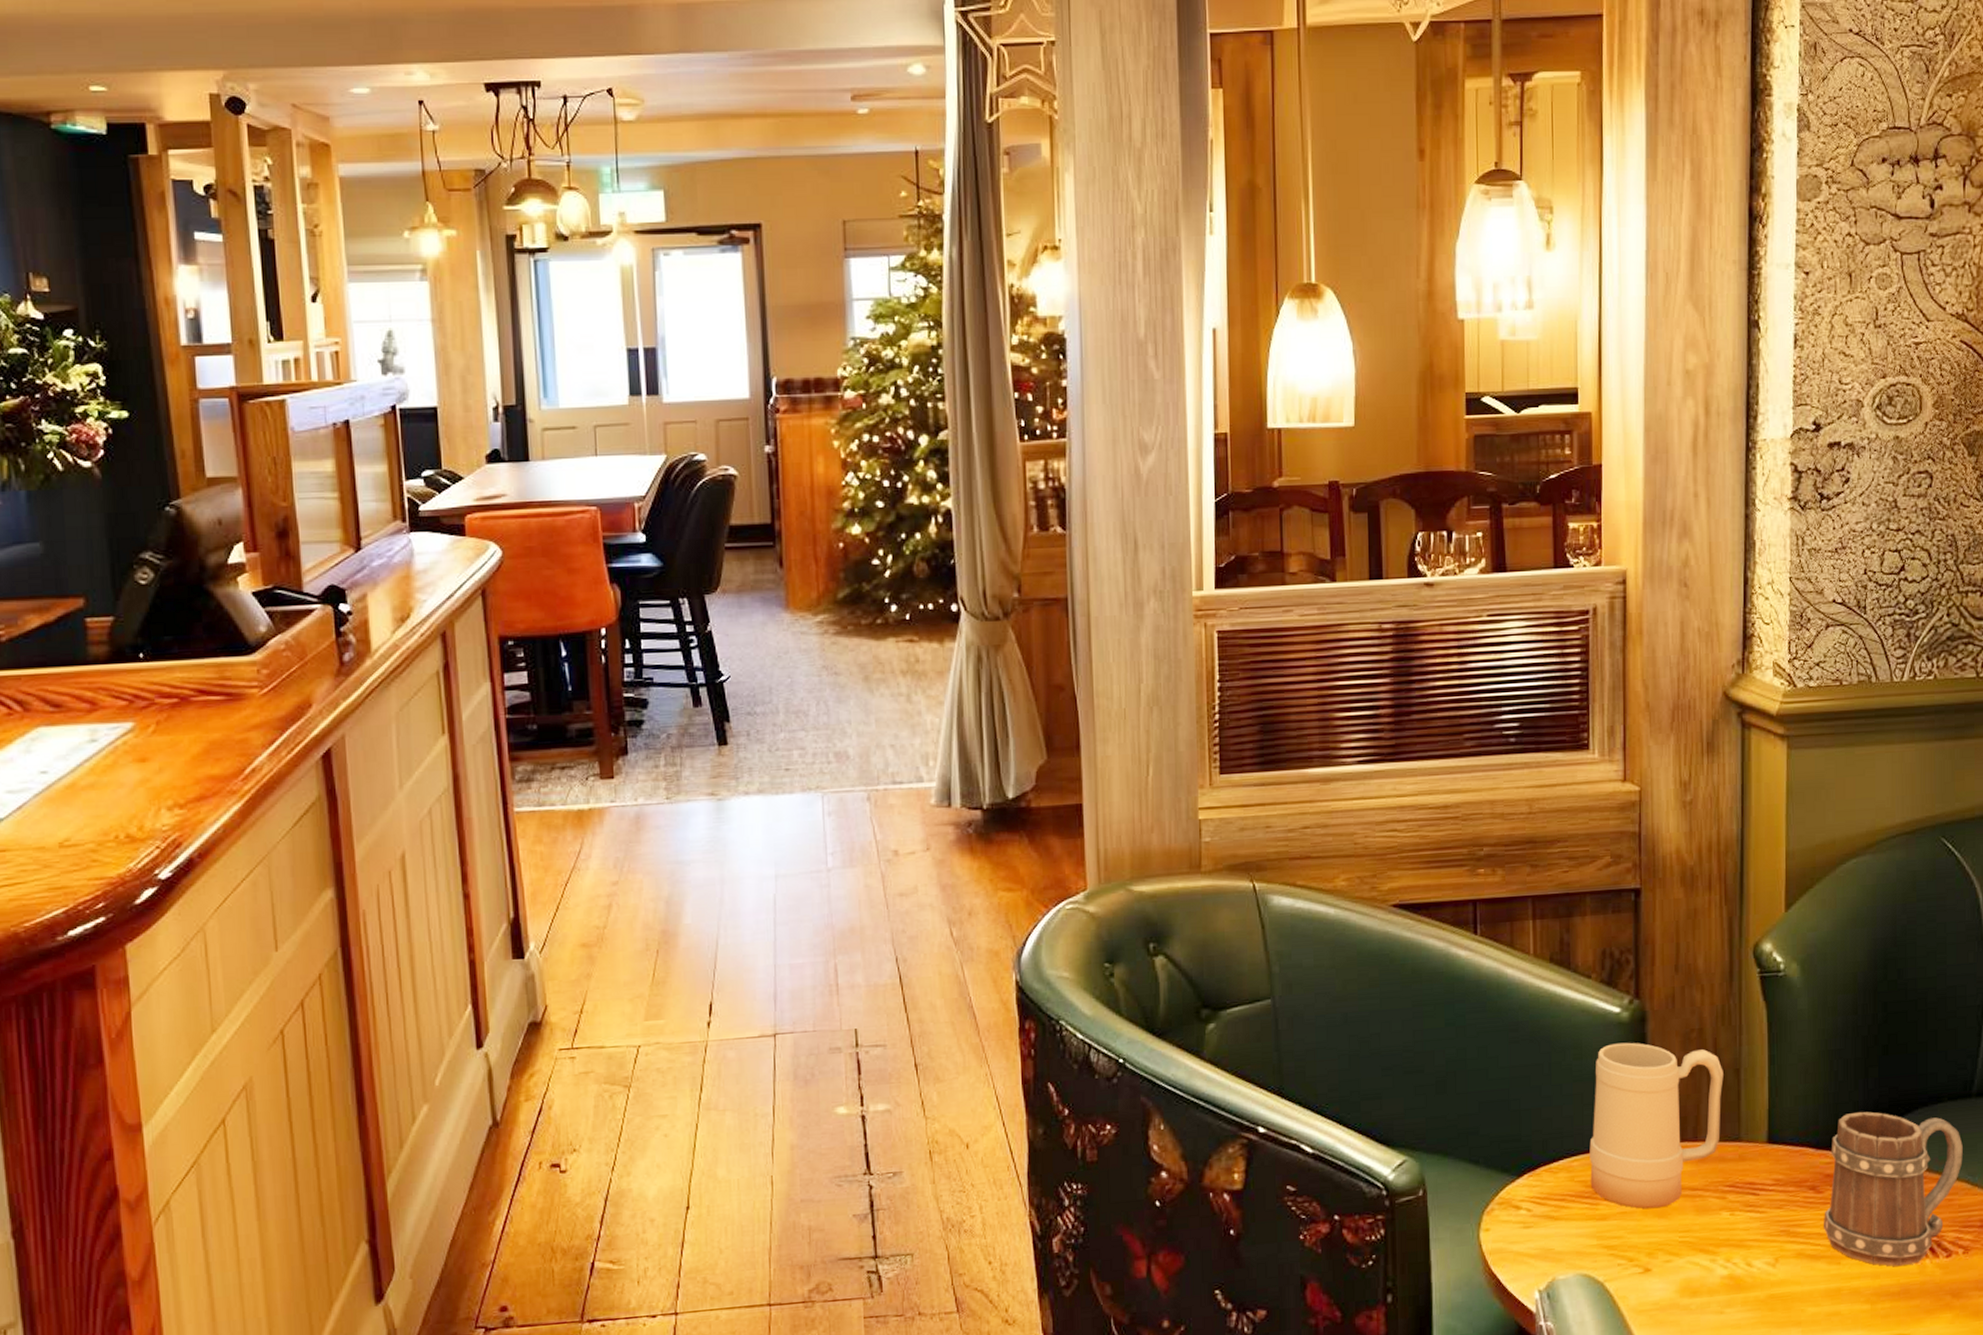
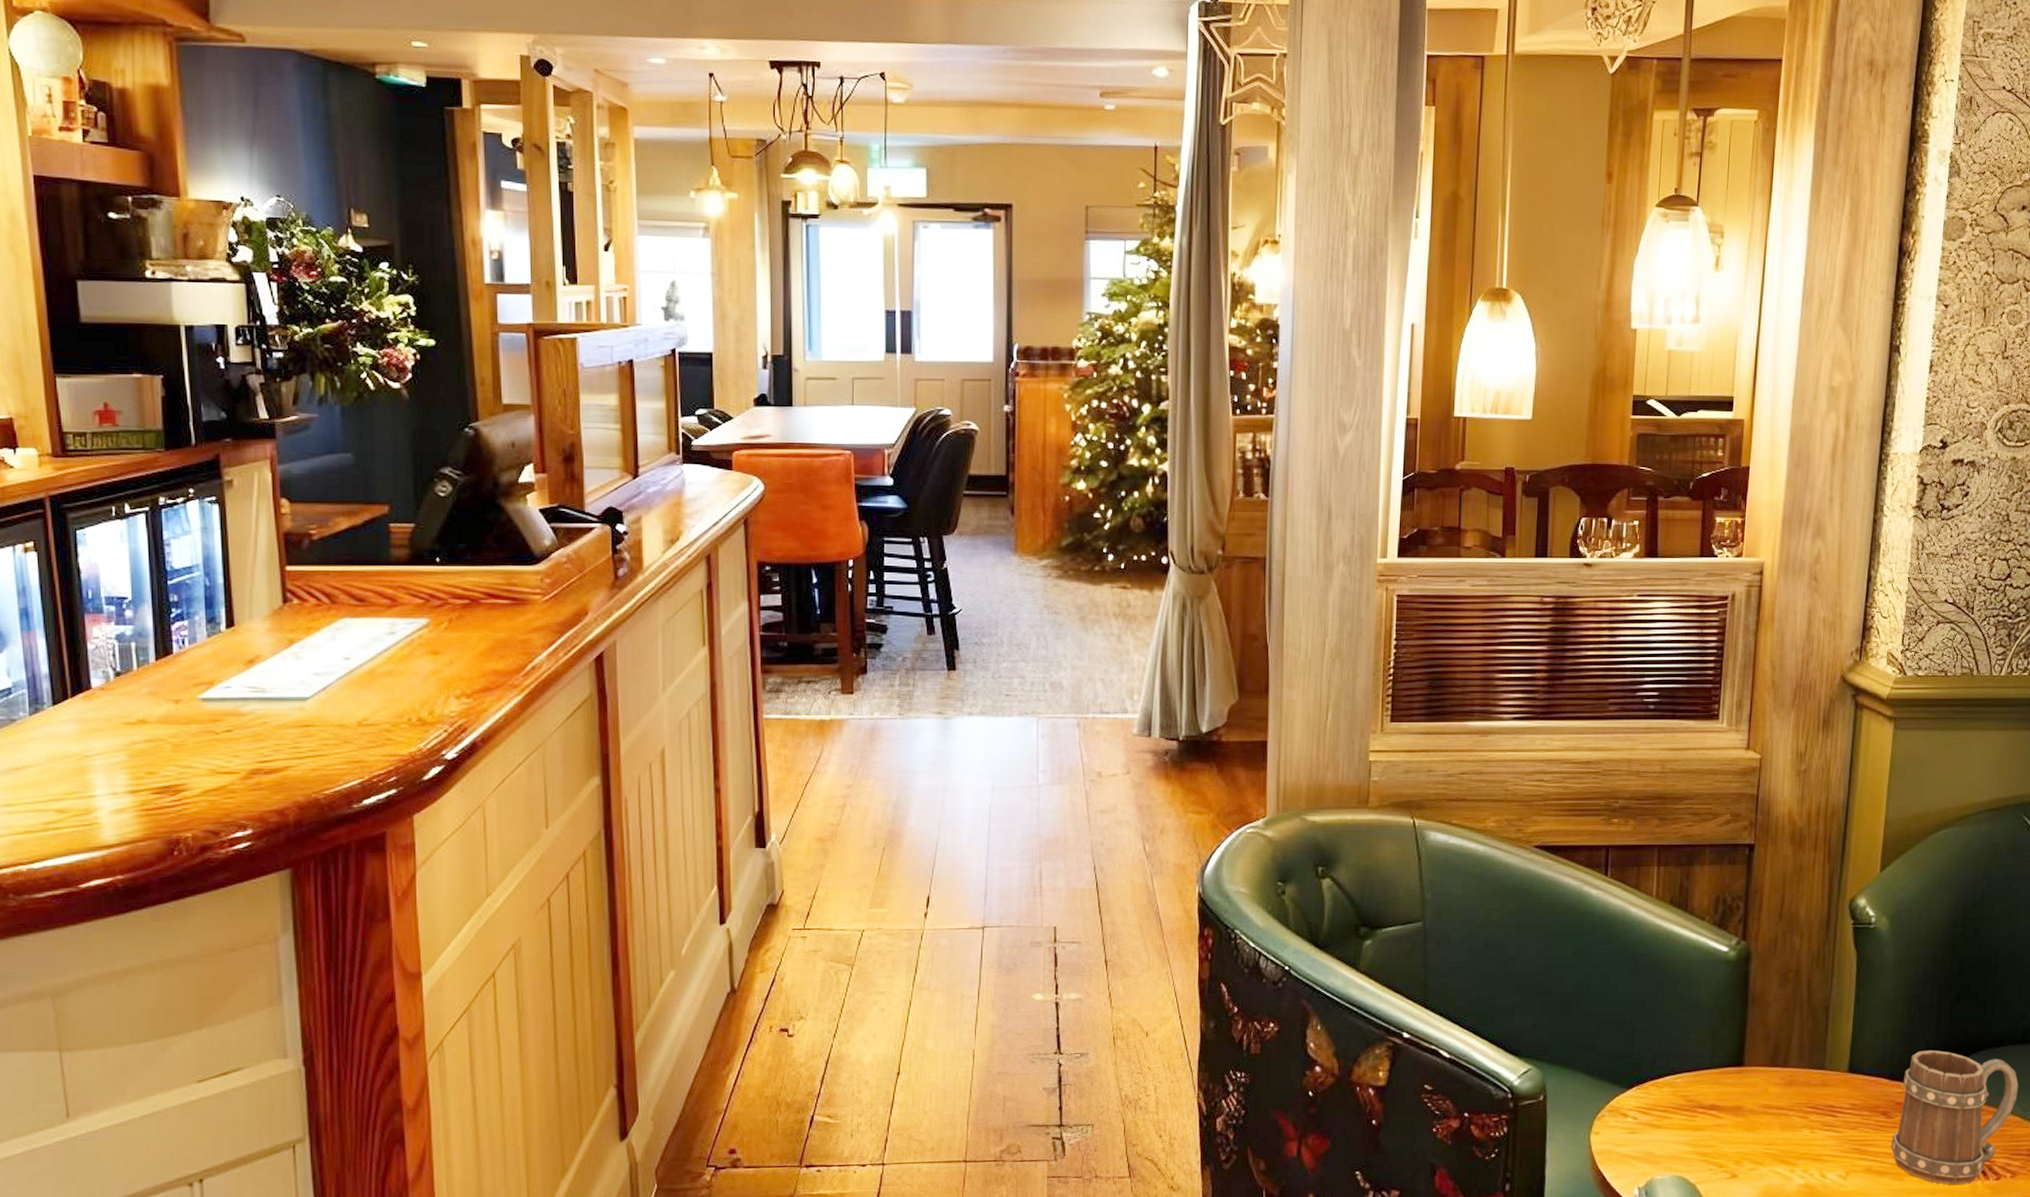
beer mug: present [1589,1042,1724,1209] -> none [1690,978,1815,1123]

